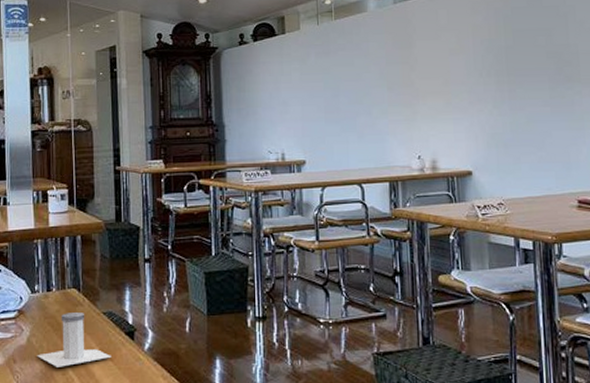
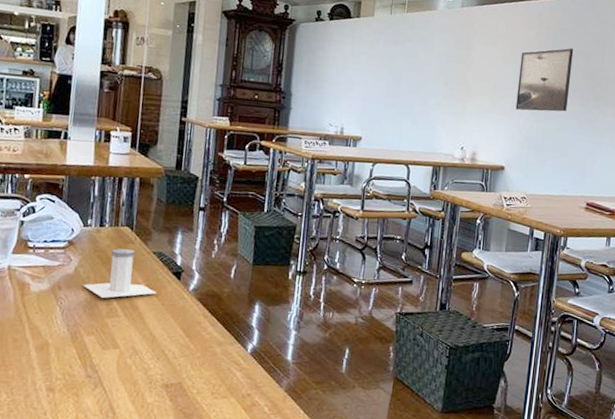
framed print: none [470,27,534,105] -> present [515,47,574,112]

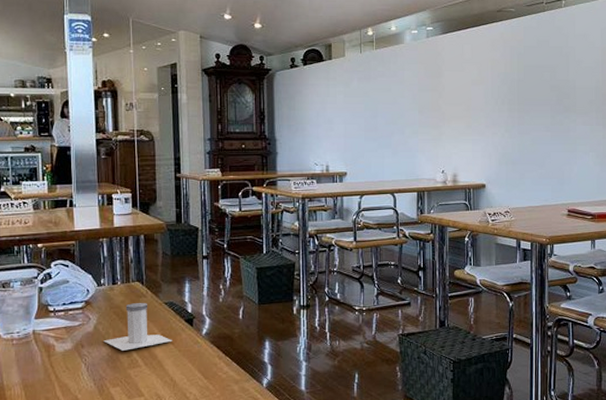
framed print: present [515,47,574,112] -> none [489,64,539,129]

